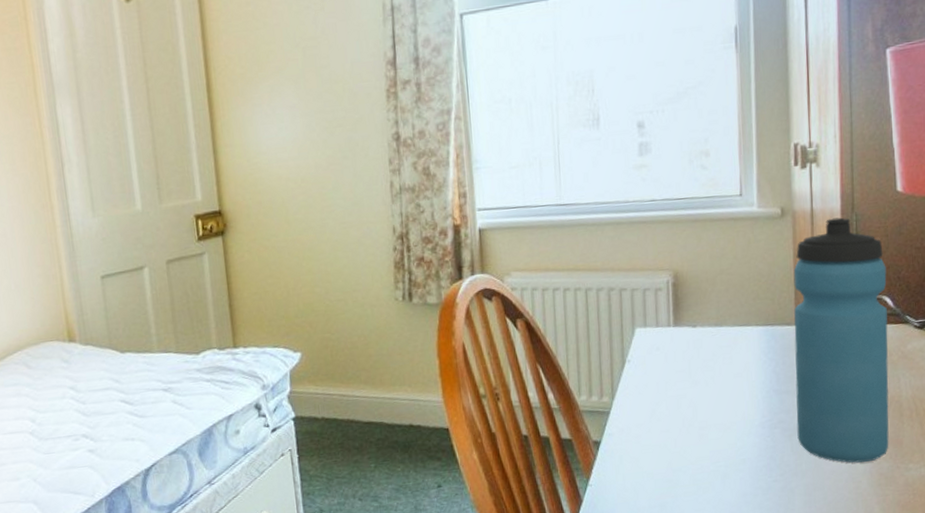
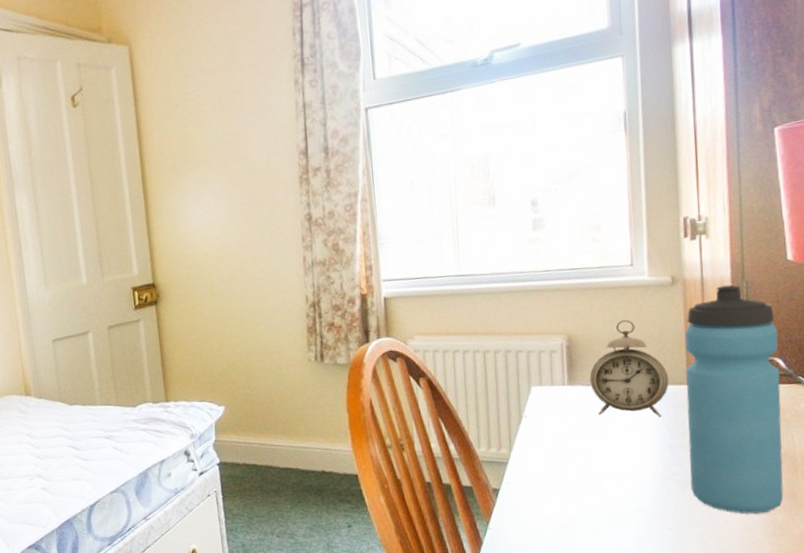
alarm clock: none [696,254,777,361] -> present [589,319,669,417]

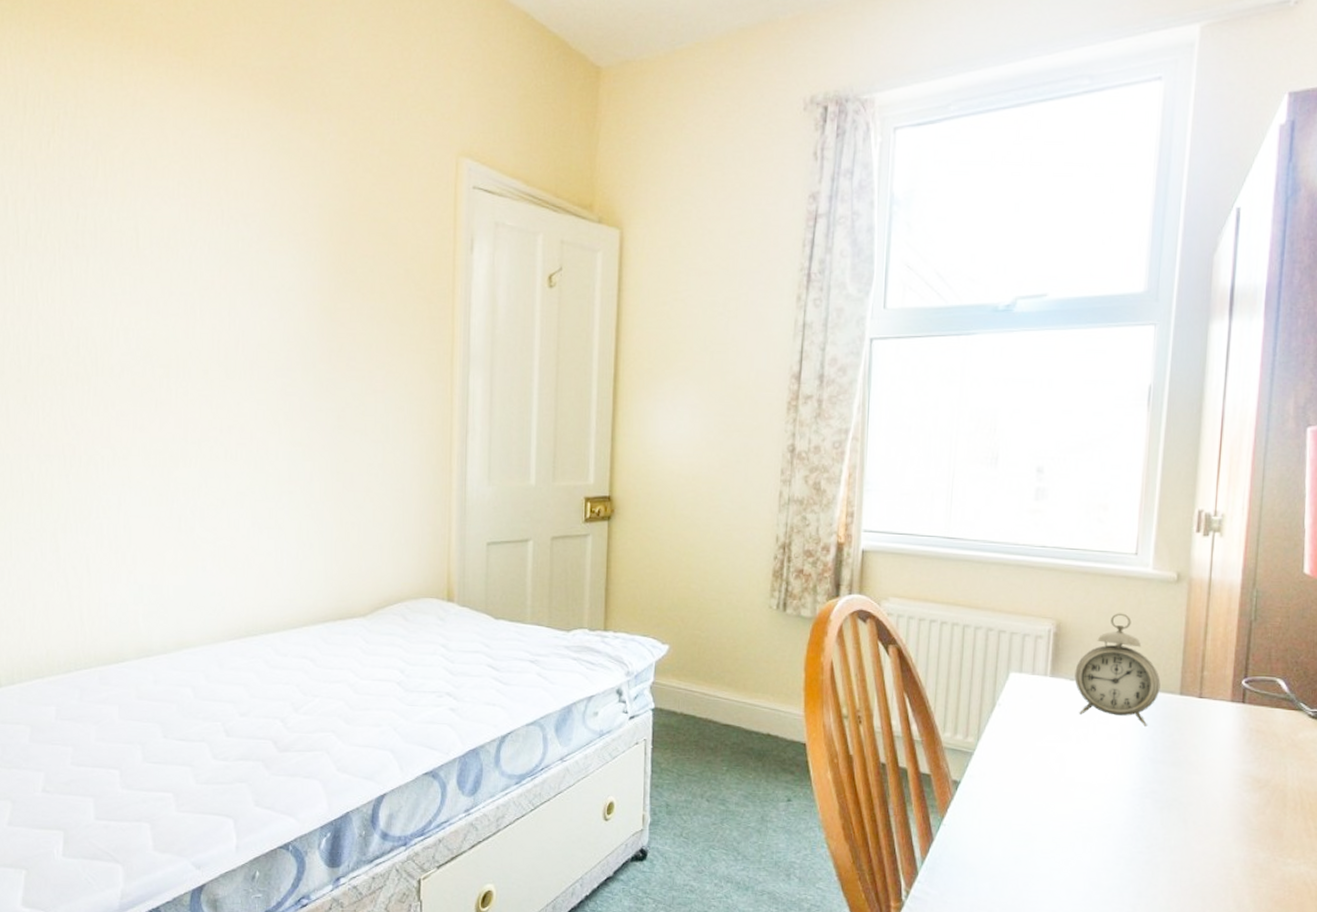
water bottle: present [684,284,784,514] -> none [1169,591,1284,849]

